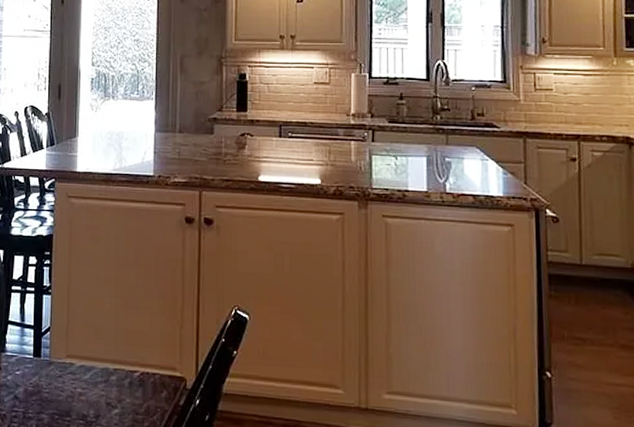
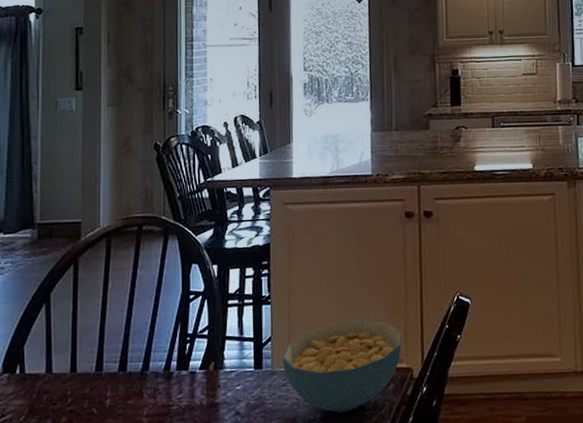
cereal bowl: none [60,320,177,413] -> present [282,319,402,413]

